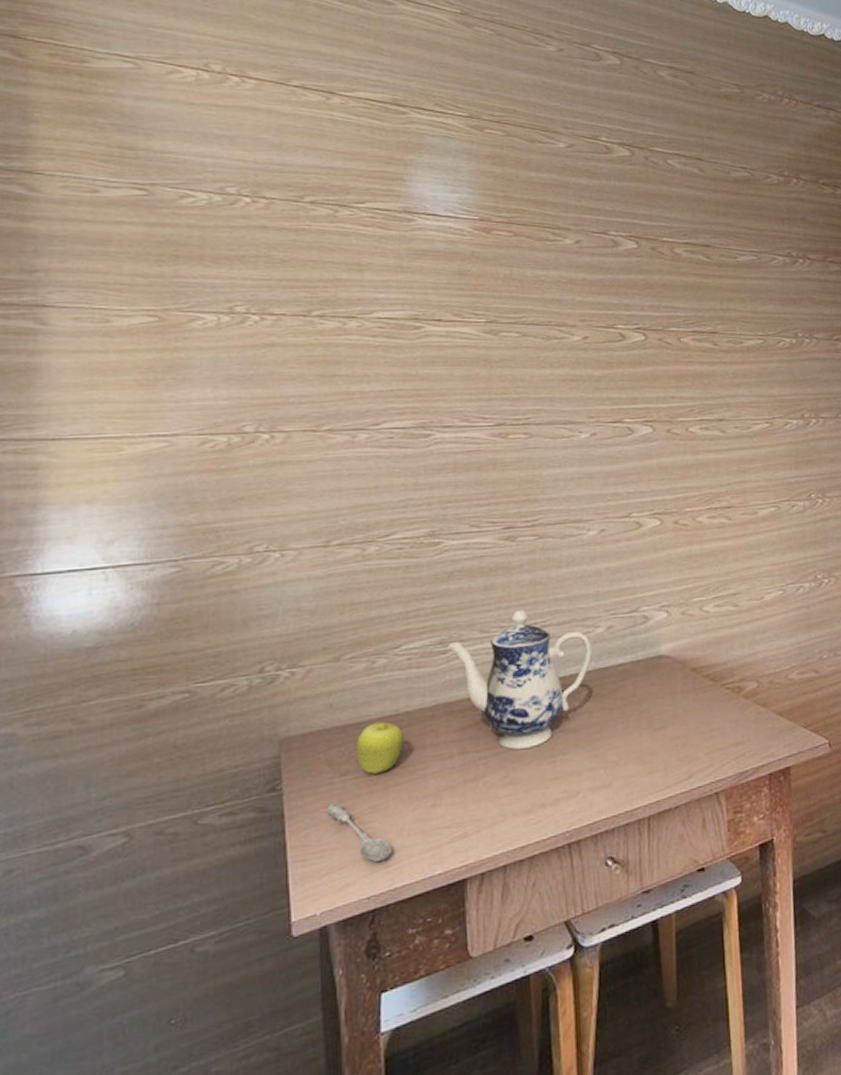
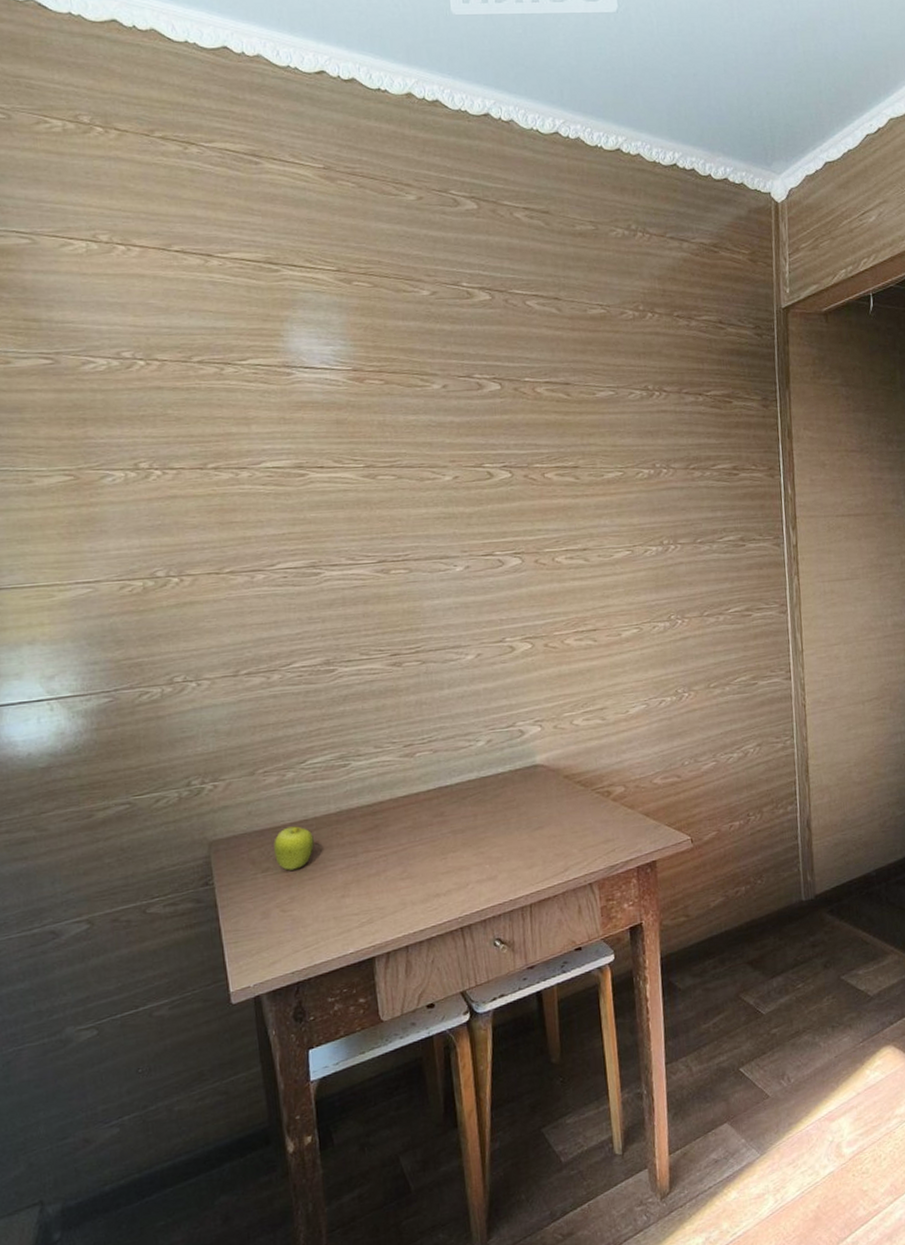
soupspoon: present [327,801,391,863] -> none [253,894,309,944]
teapot: present [447,609,593,750] -> none [347,726,475,848]

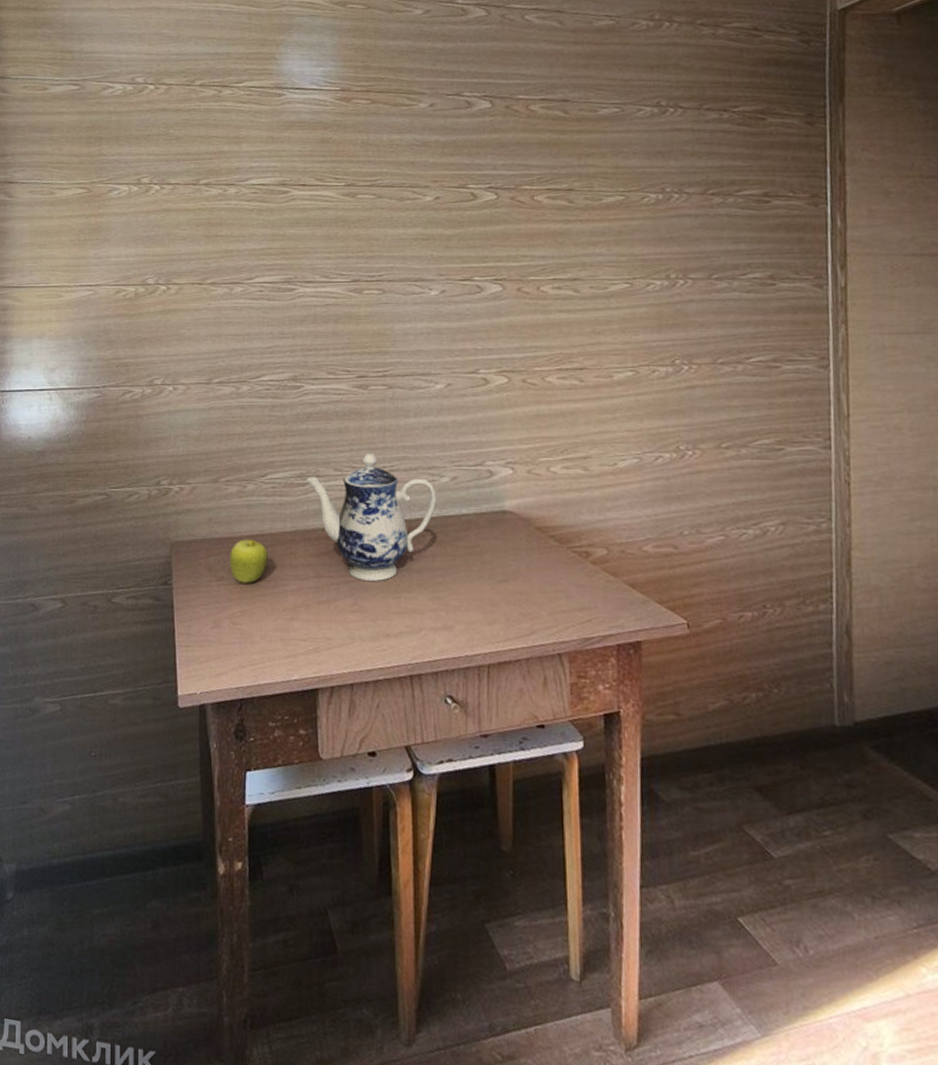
teapot: none [347,726,475,848] -> present [306,452,437,581]

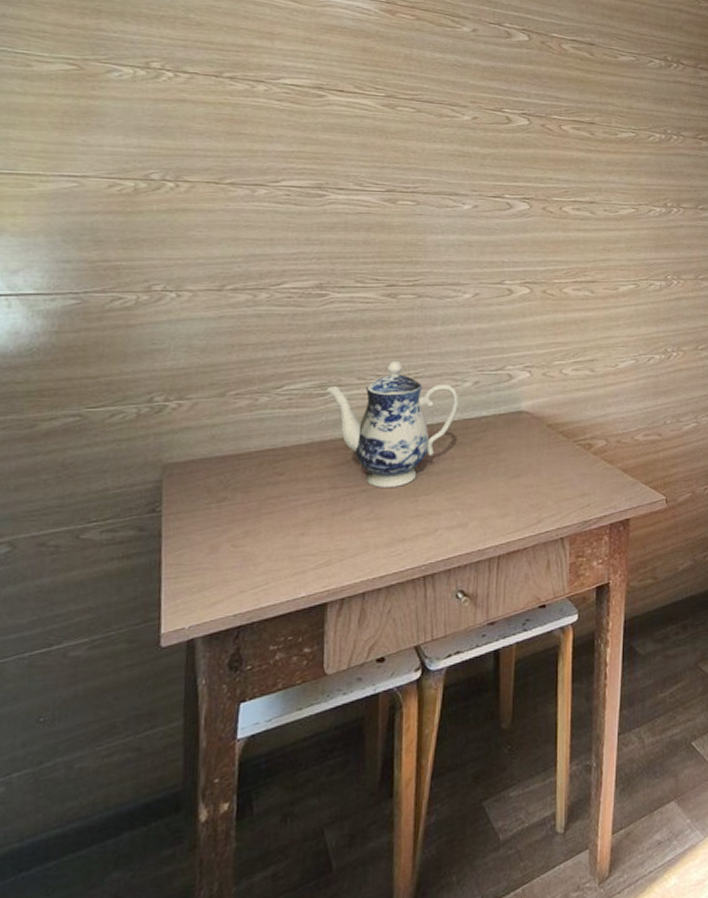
fruit: present [230,539,268,584] -> none [234,455,279,502]

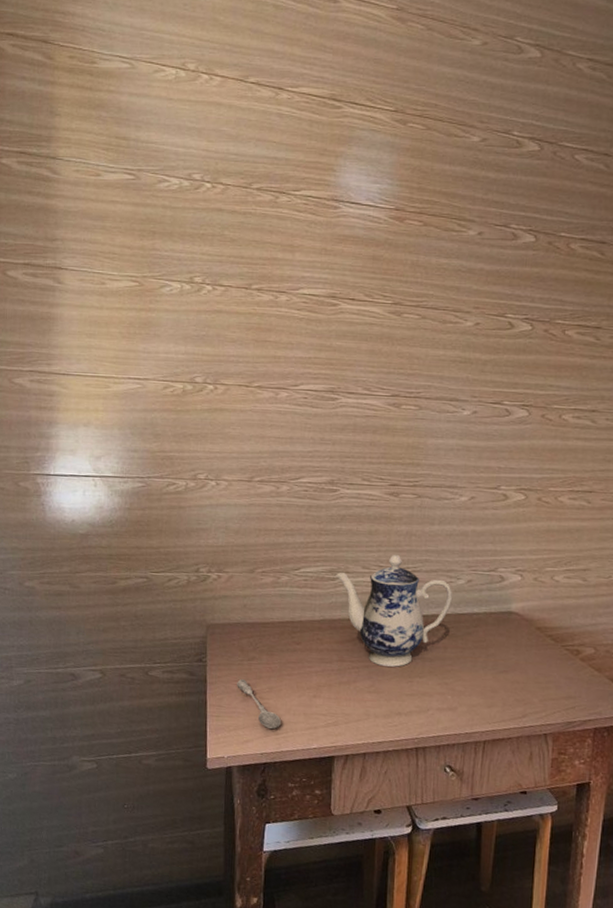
soupspoon: none [202,525,260,583] -> present [237,678,281,730]

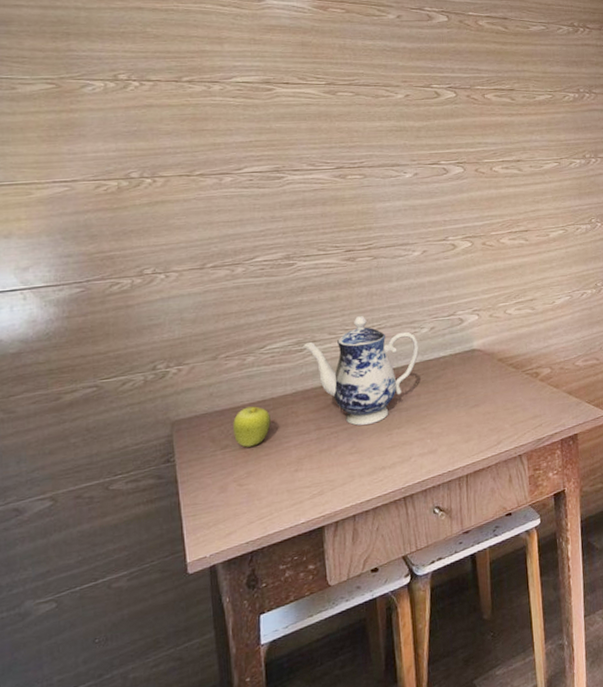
soupspoon: present [237,678,281,730] -> none [211,469,264,516]
fruit: none [261,625,297,664] -> present [233,406,271,448]

